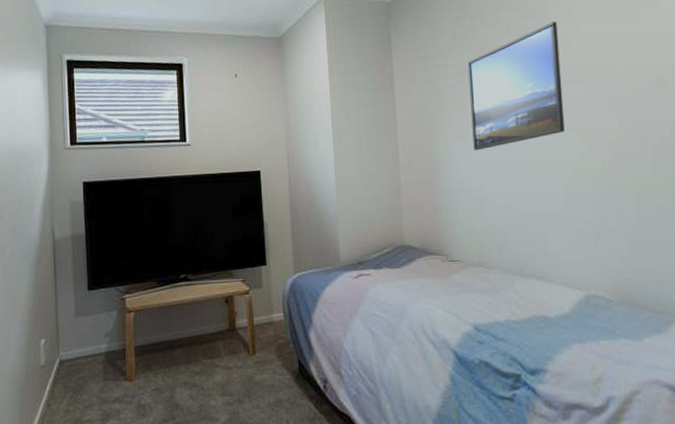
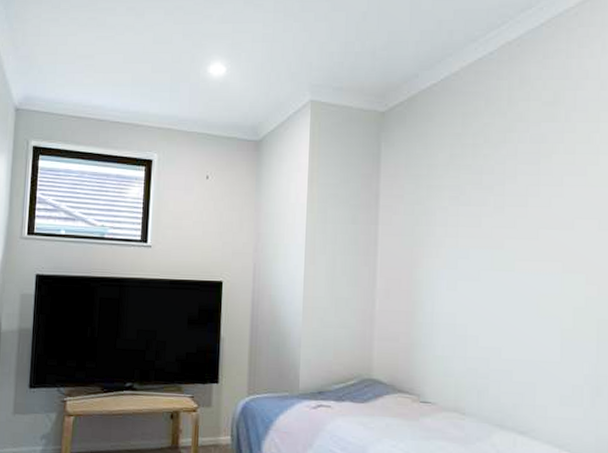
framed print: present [467,21,565,151] -> none [461,148,573,284]

